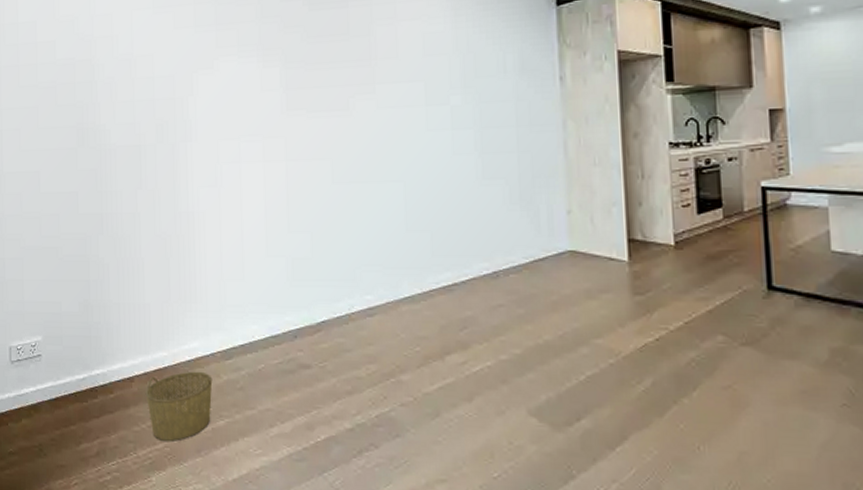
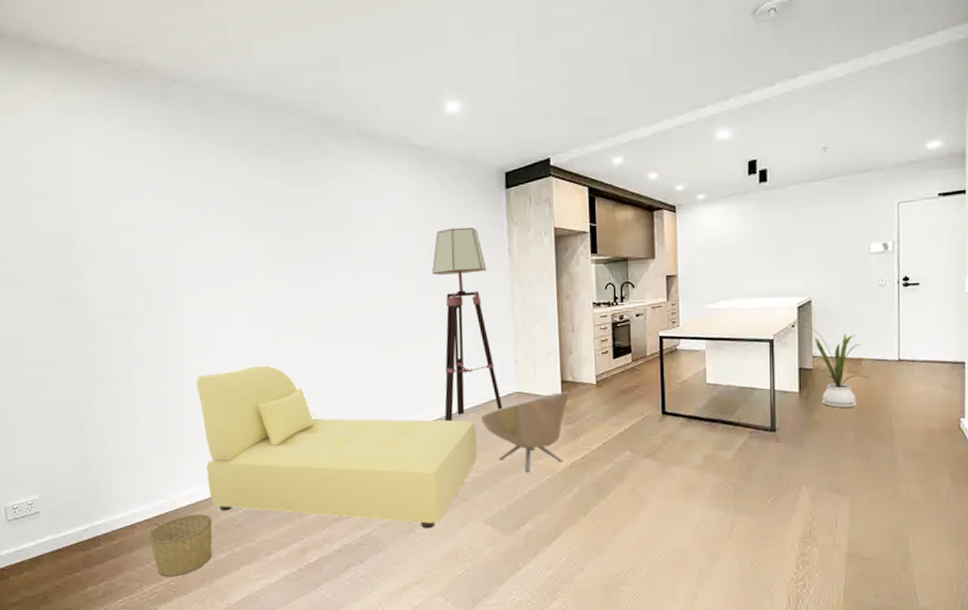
sofa: none [203,205,520,413] -> present [196,364,478,528]
floor lamp: none [467,51,551,283] -> present [432,227,502,422]
armchair: none [525,254,638,354] -> present [481,392,569,473]

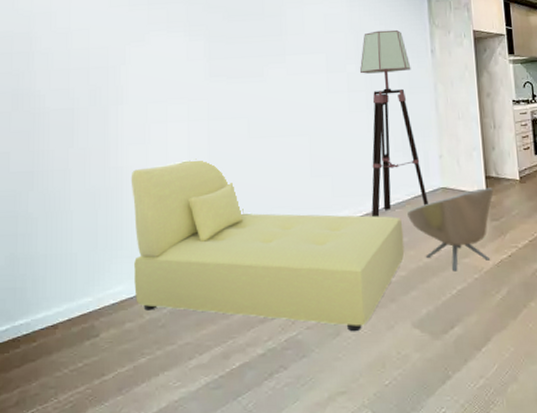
basket: present [148,513,213,577] -> none [69,313,136,383]

